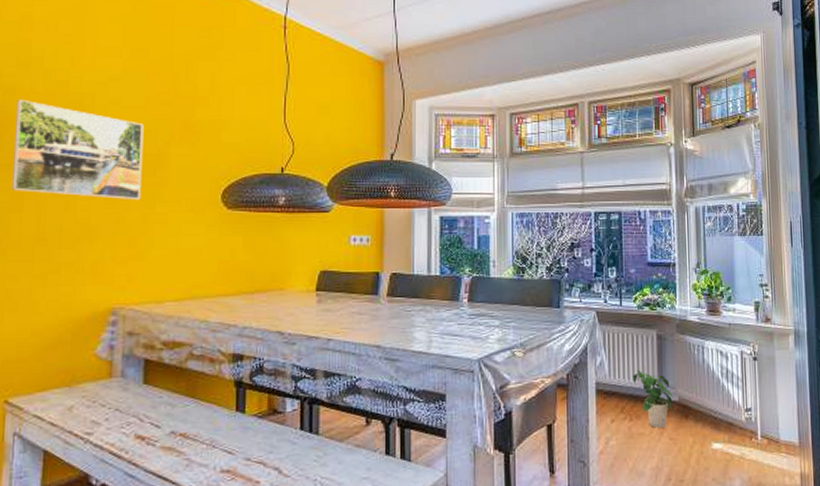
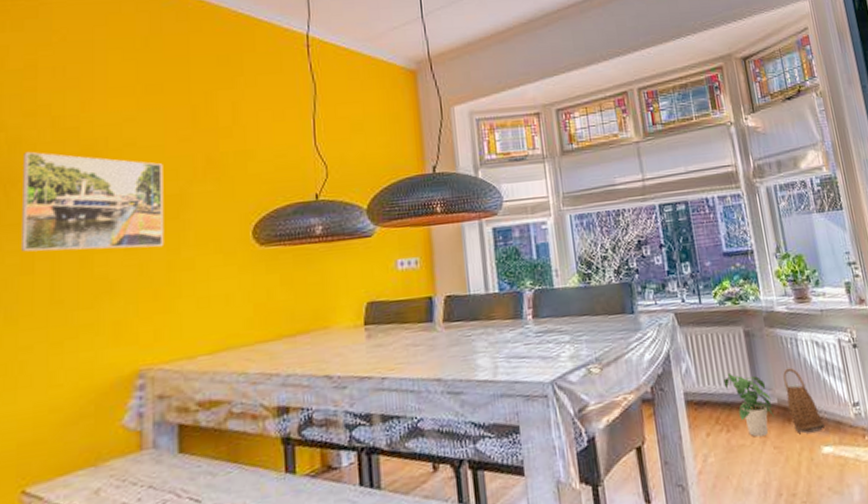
basket: none [687,371,718,430] -> present [783,368,826,434]

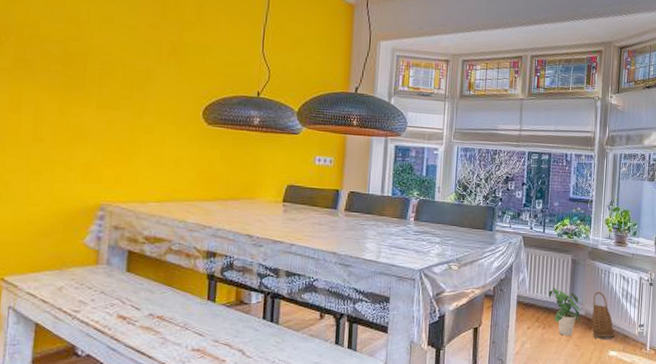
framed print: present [22,151,164,252] -> none [12,10,135,111]

